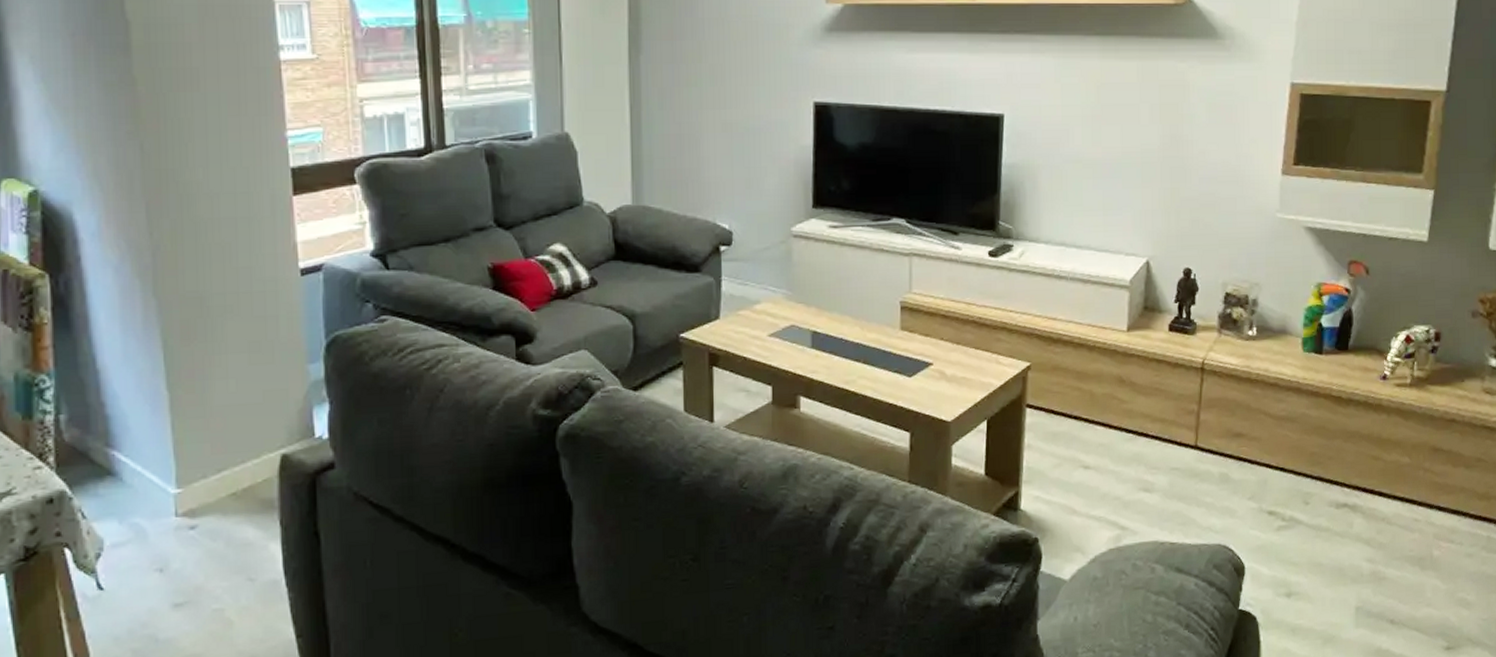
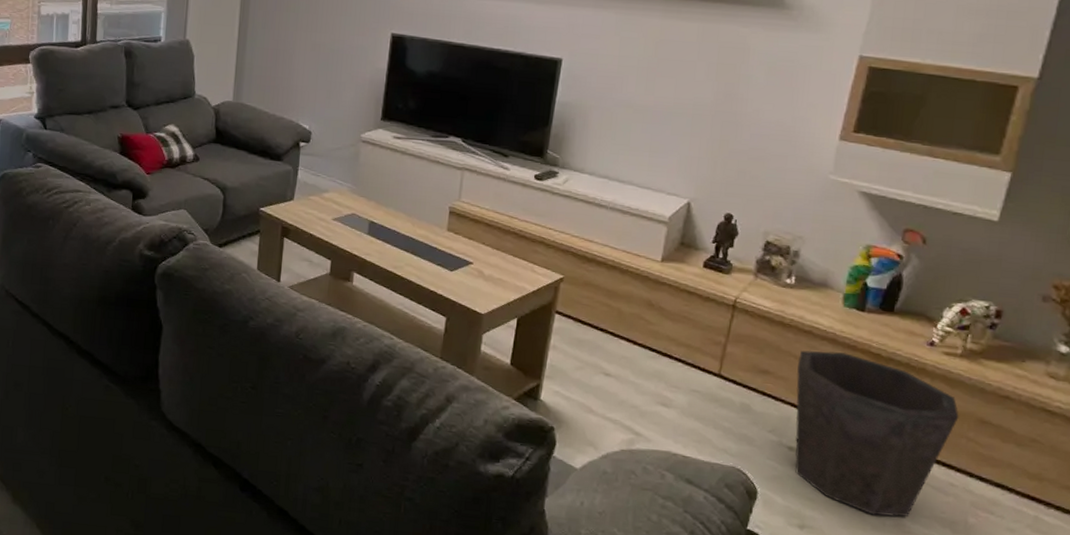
waste bin: none [1268,401,1415,568] -> present [795,350,959,517]

